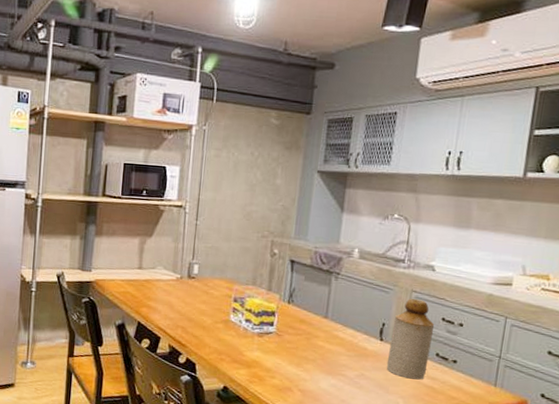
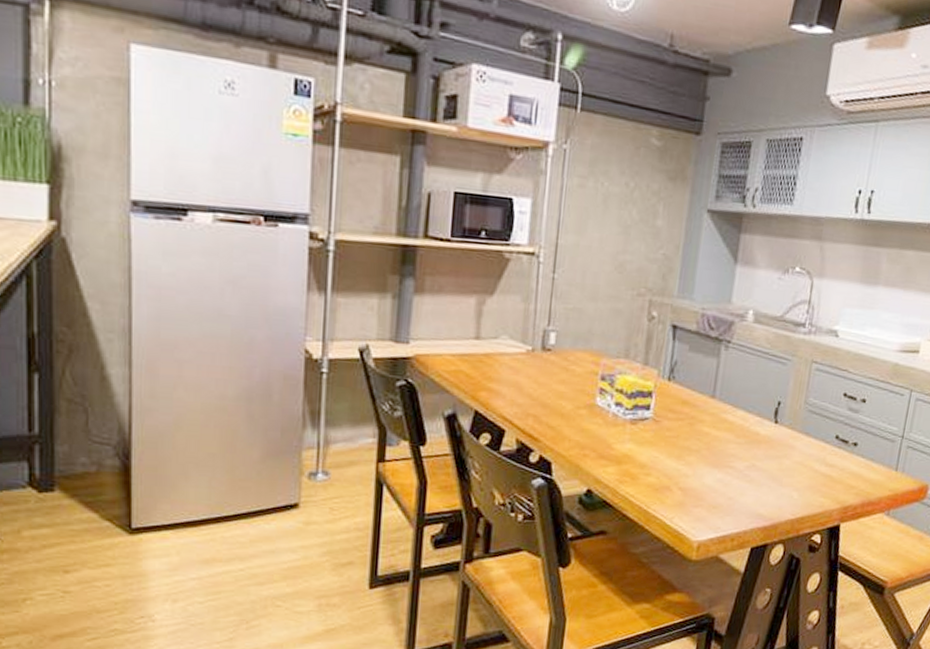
bottle: present [386,298,435,380] -> none [780,370,836,468]

